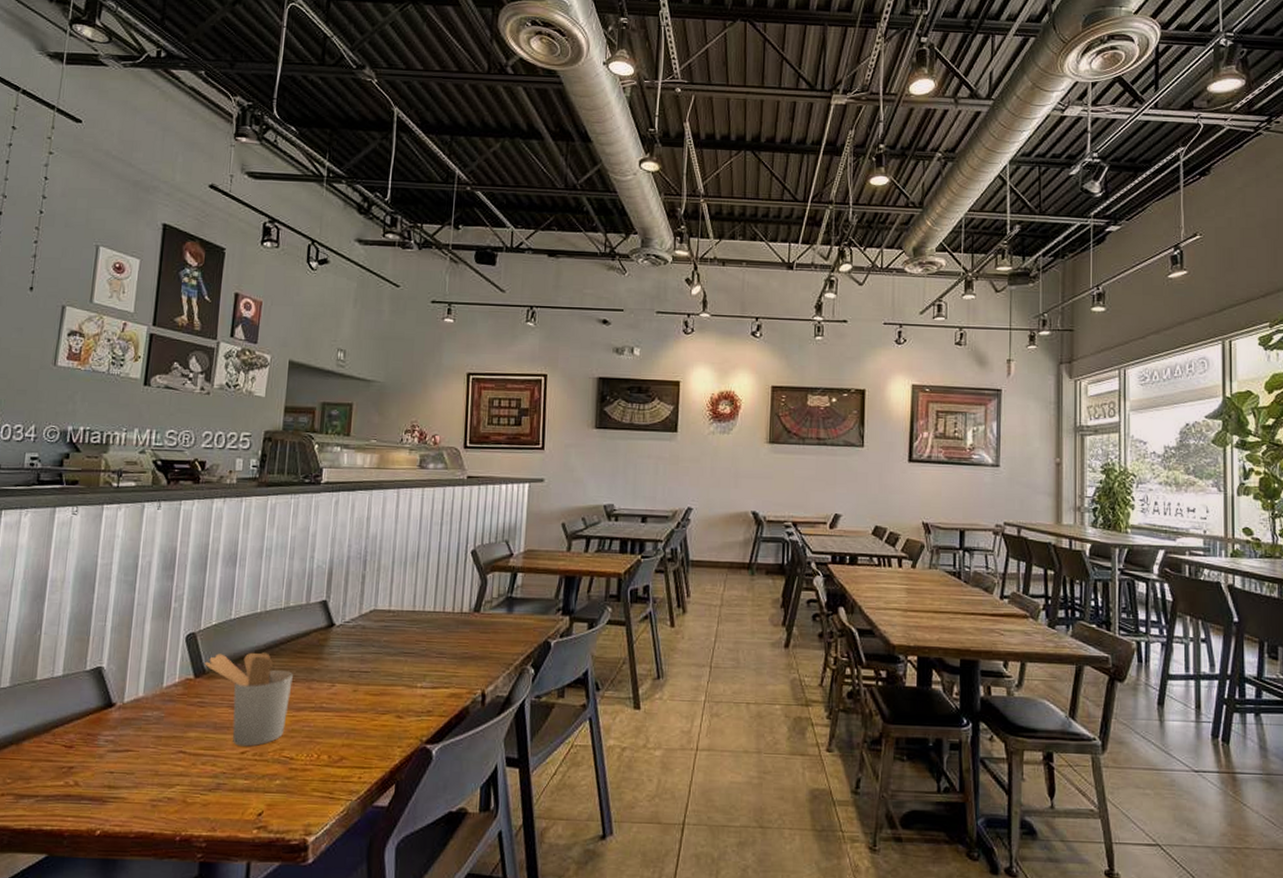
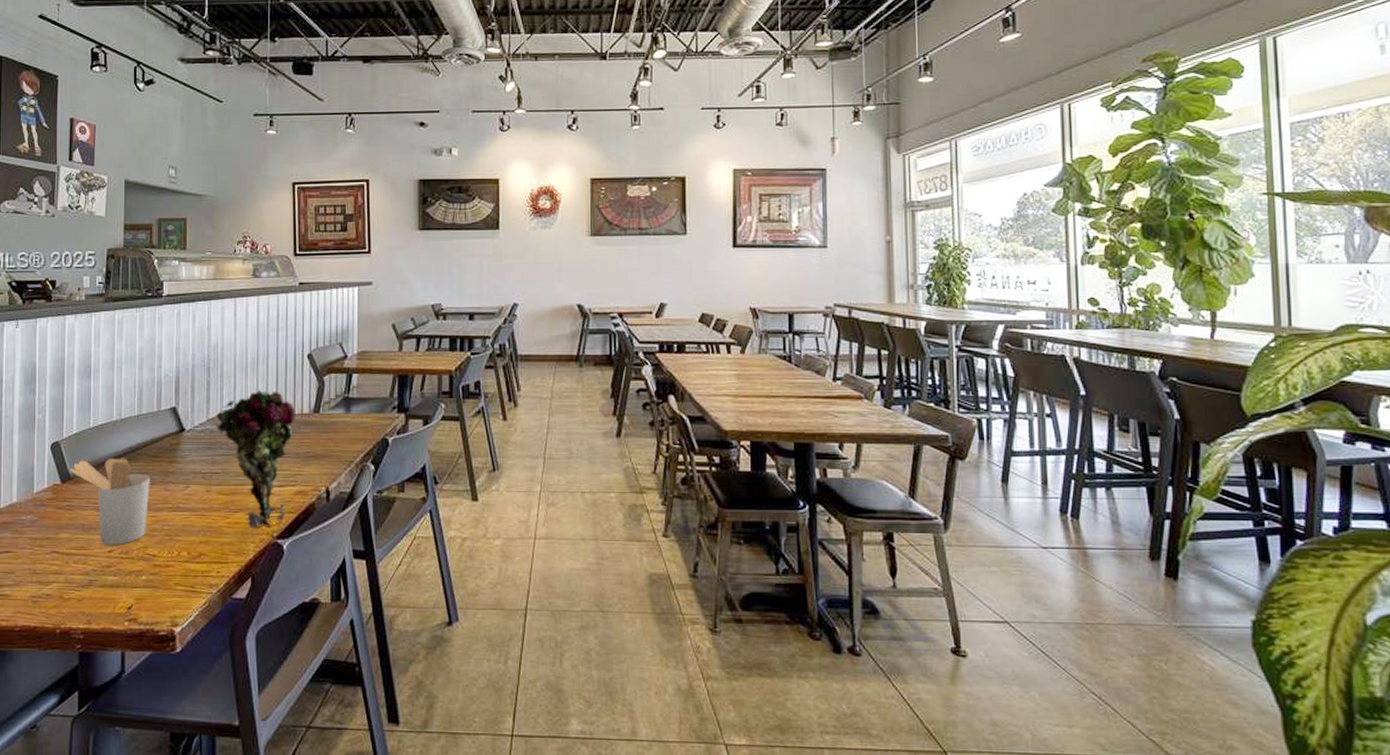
flower: none [367,585,455,732] -> present [215,389,295,528]

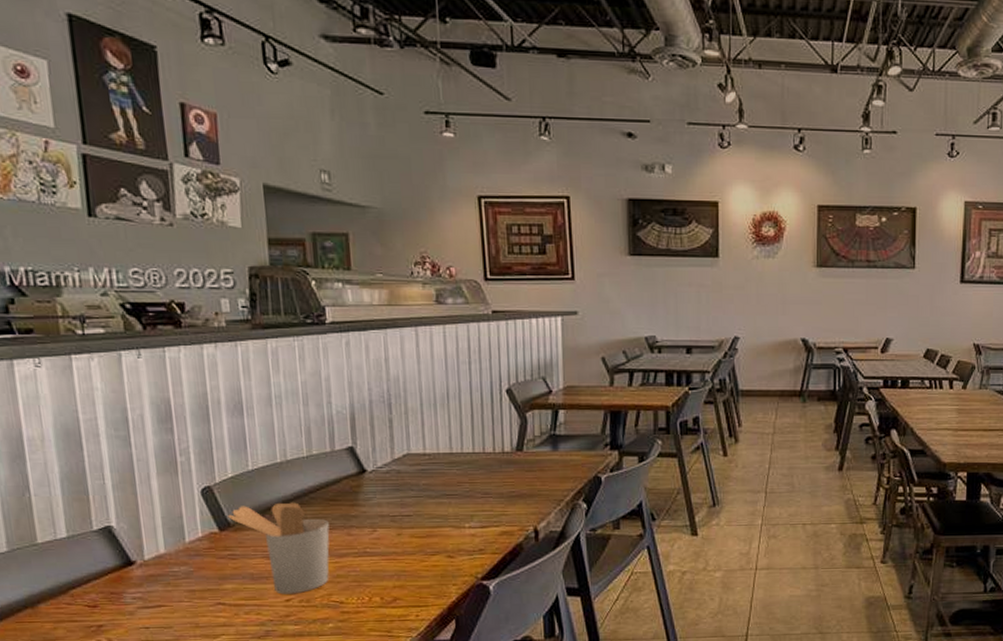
flower: present [215,389,295,528] -> none [402,427,496,571]

